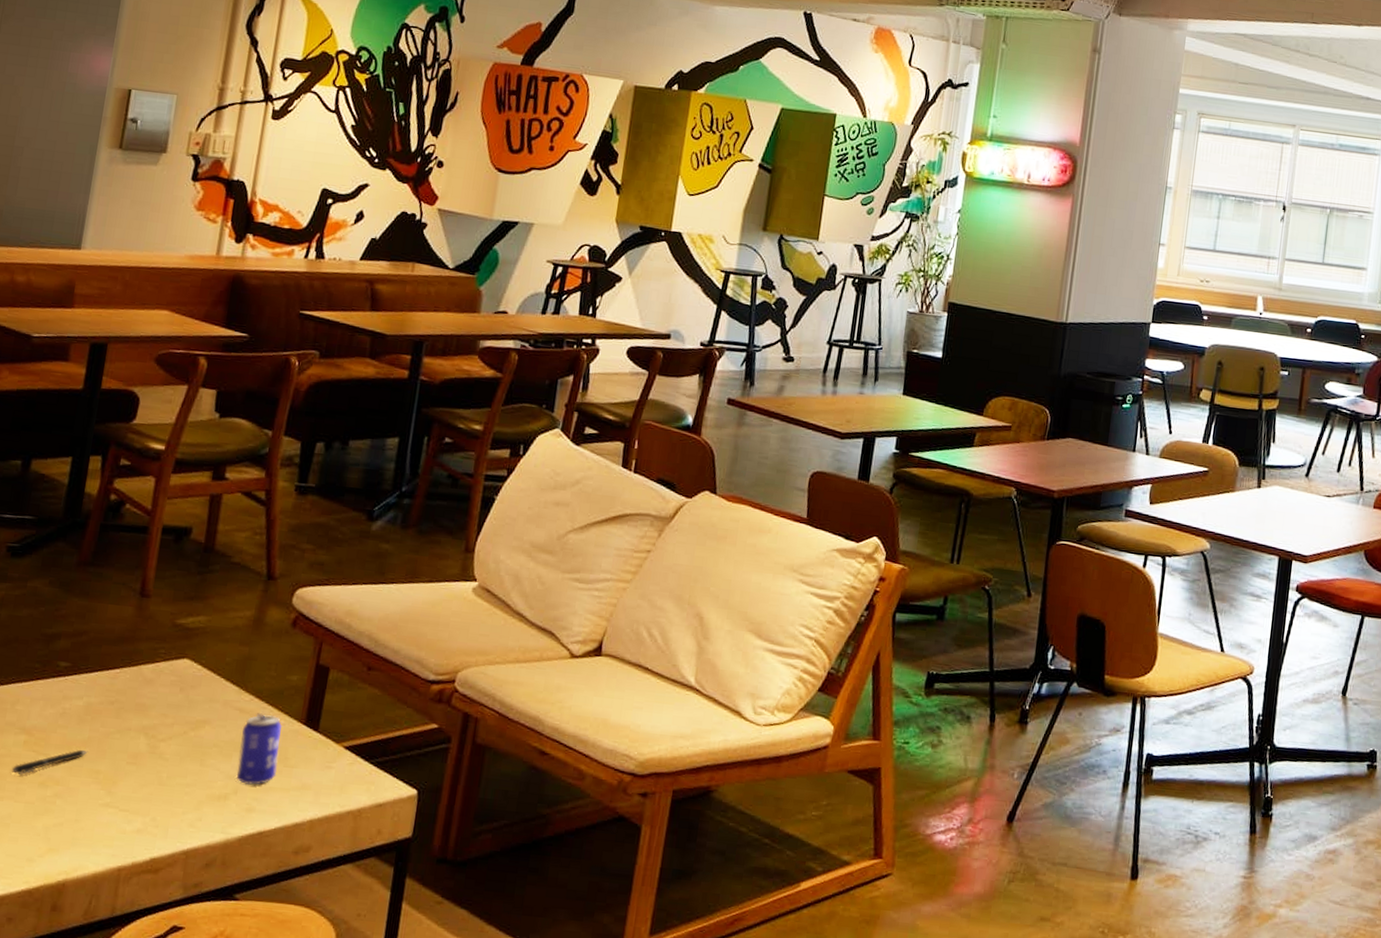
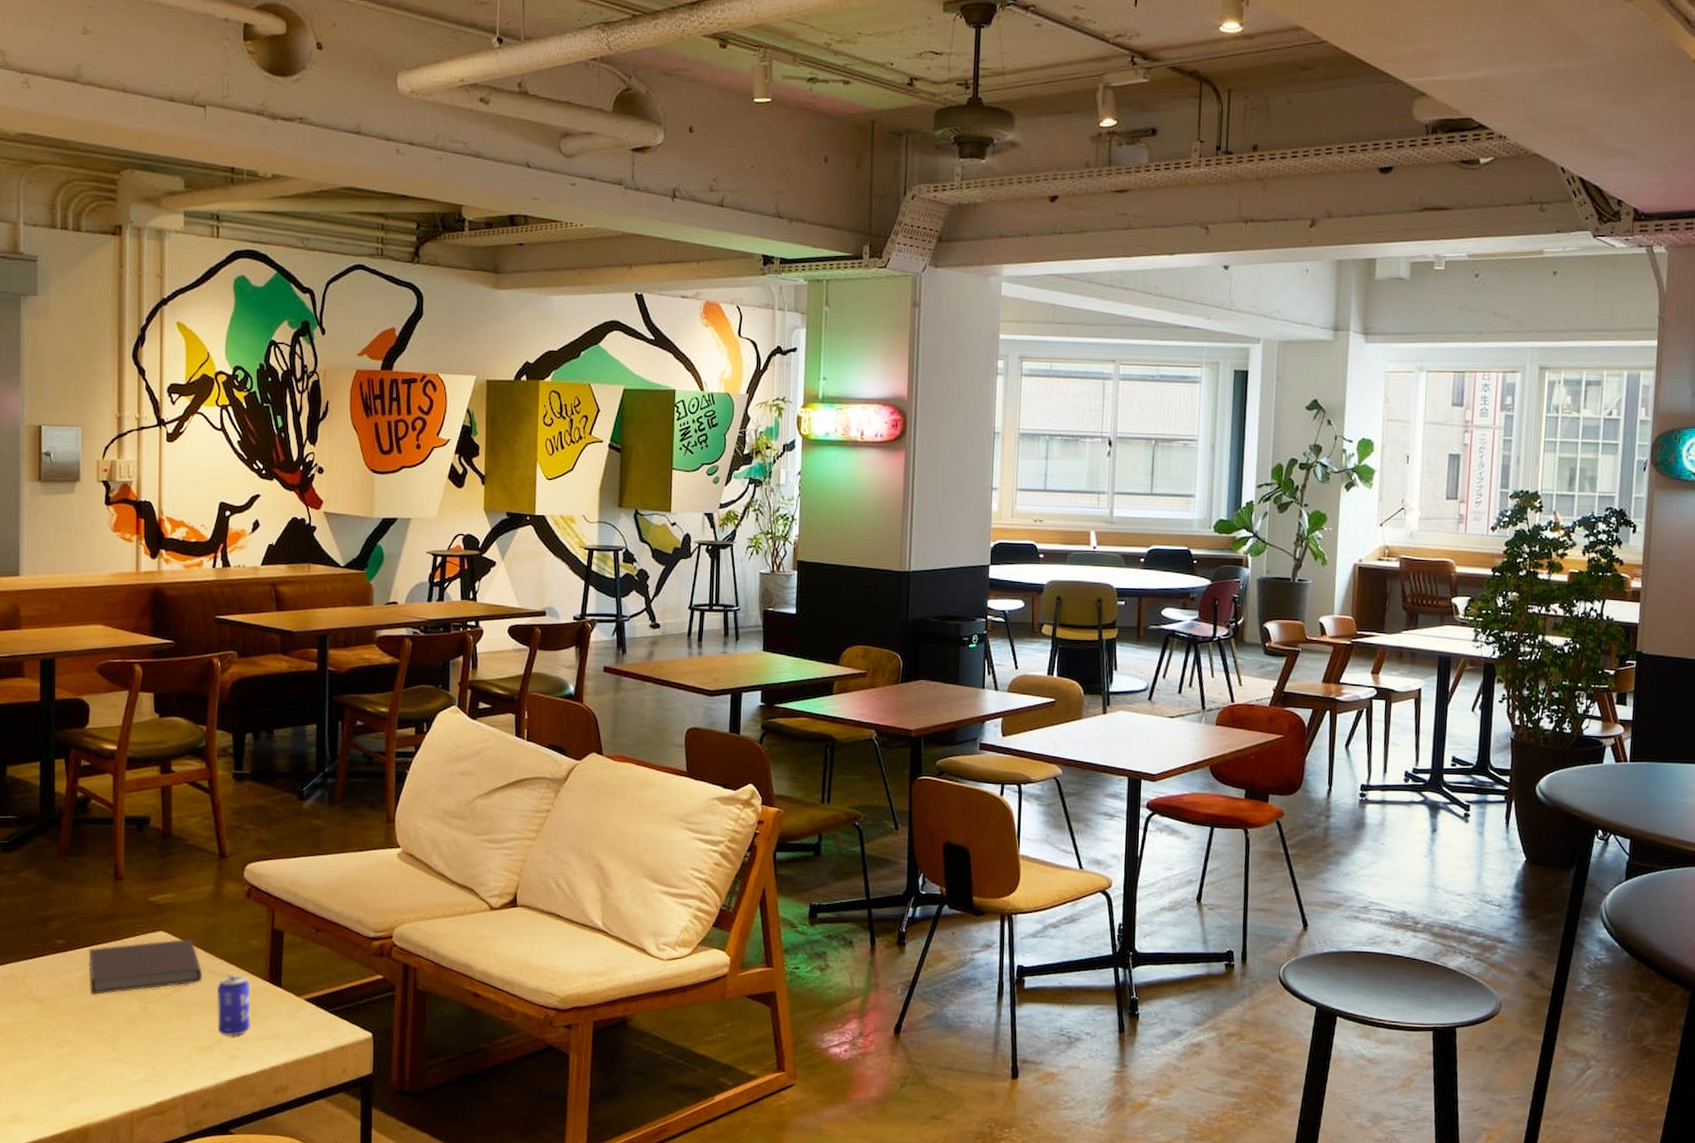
pen: present [11,749,88,775] -> none [30,1013,91,1038]
notebook: none [91,669,228,729] -> present [88,939,202,995]

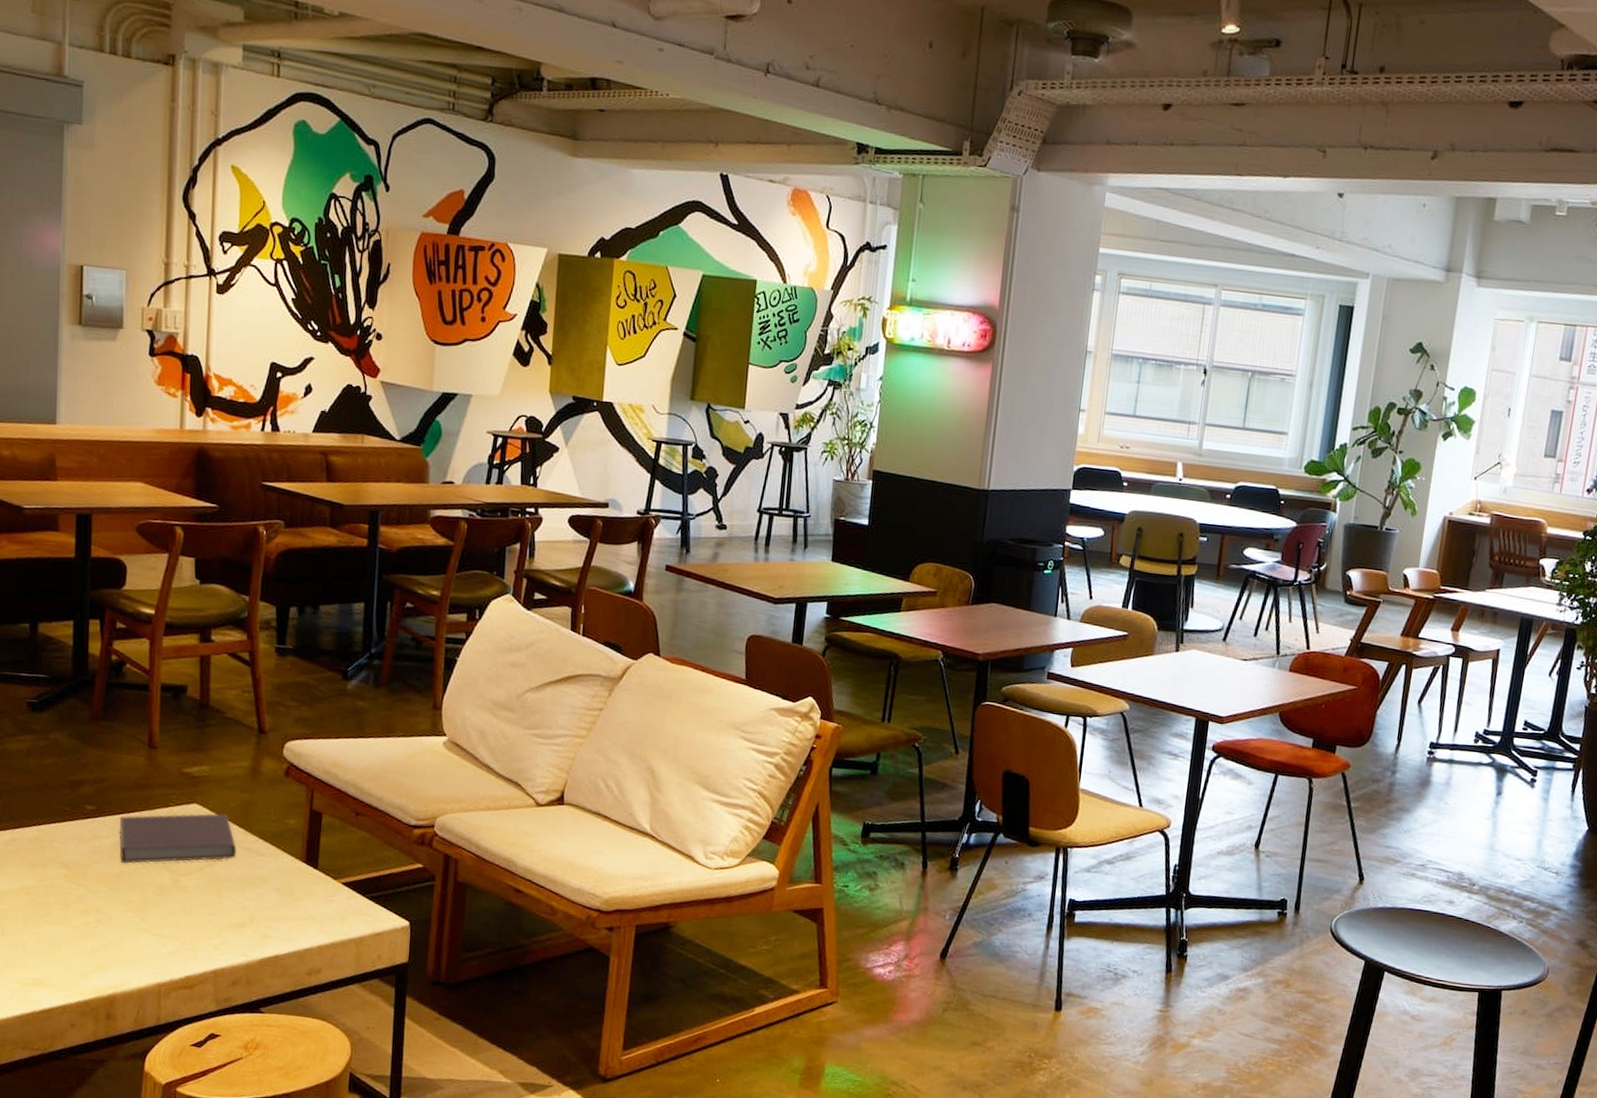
beer can: present [216,974,251,1036] -> none [250,852,286,915]

